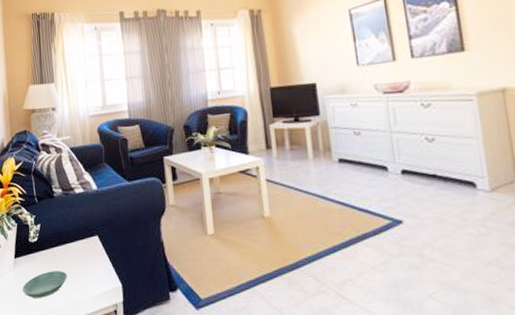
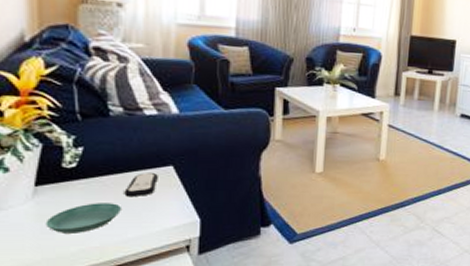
remote control: none [68,243,89,266] -> present [124,173,158,198]

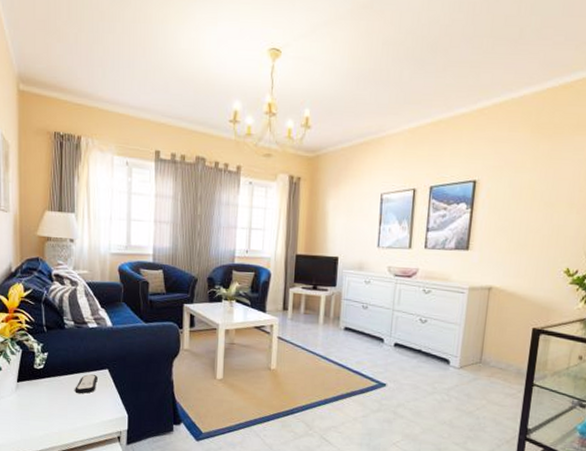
saucer: present [45,203,123,233] -> none [24,397,73,421]

